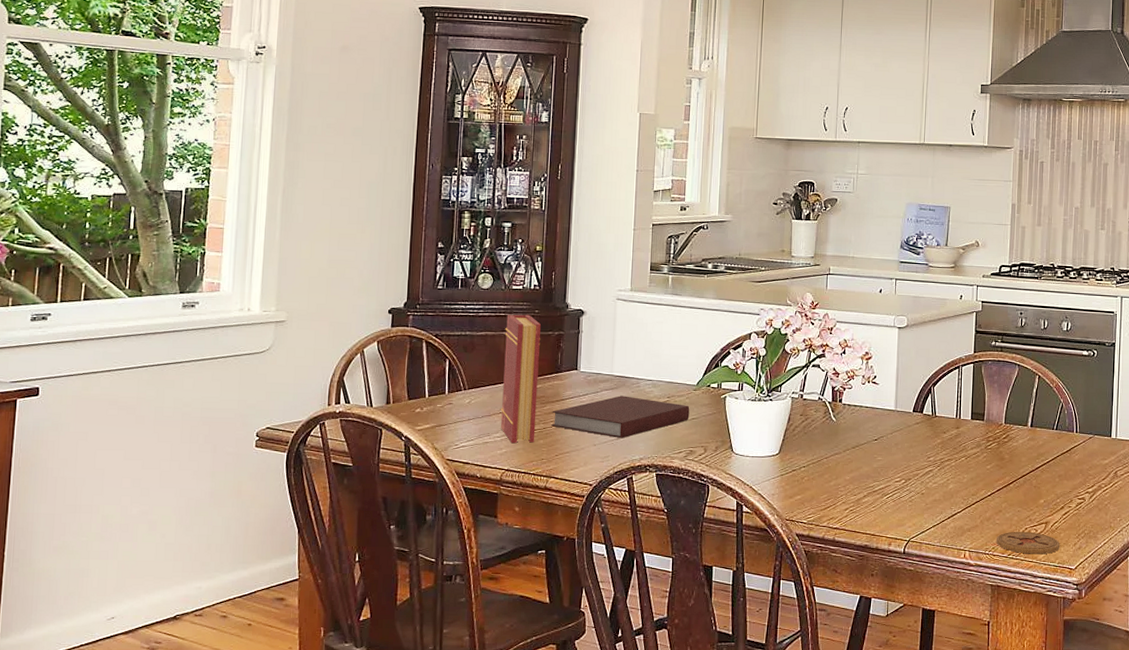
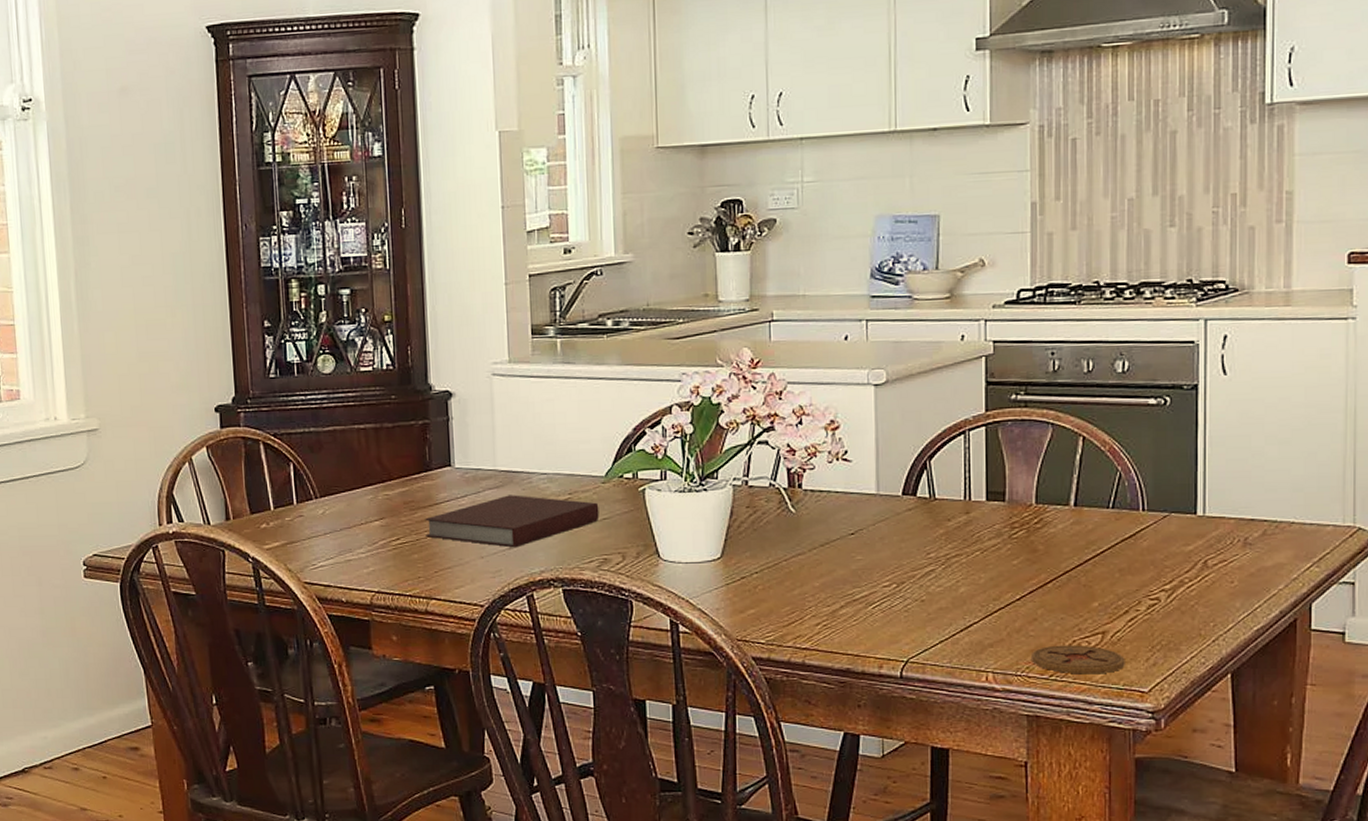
book: present [501,314,541,444] -> none [356,402,408,560]

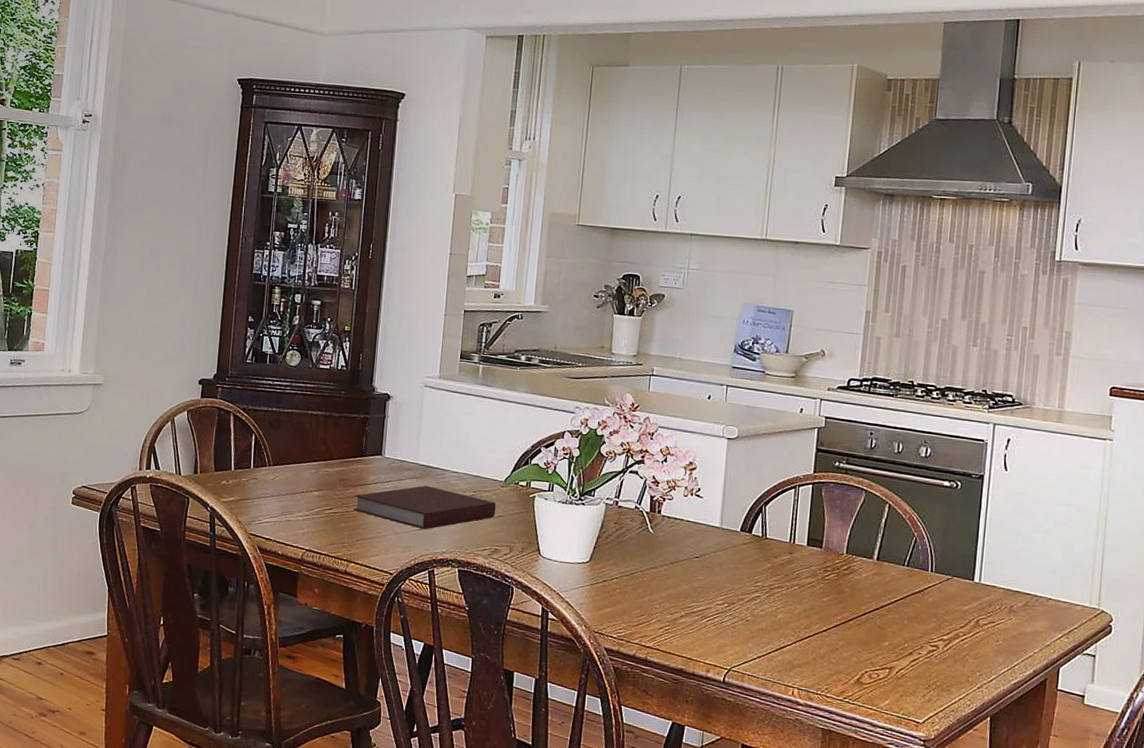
coaster: present [1030,645,1125,674] -> none [830,673,906,703]

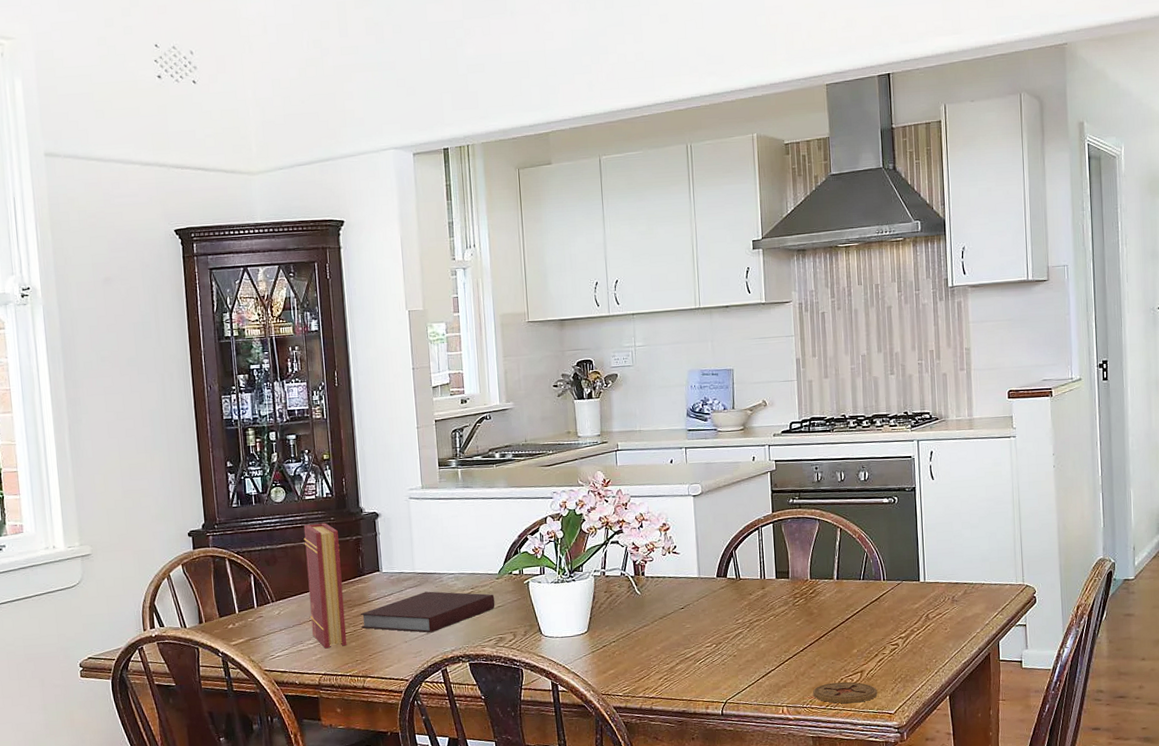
book: none [304,394,347,526] -> present [303,523,347,649]
coaster: none [830,673,906,703] -> present [812,681,878,704]

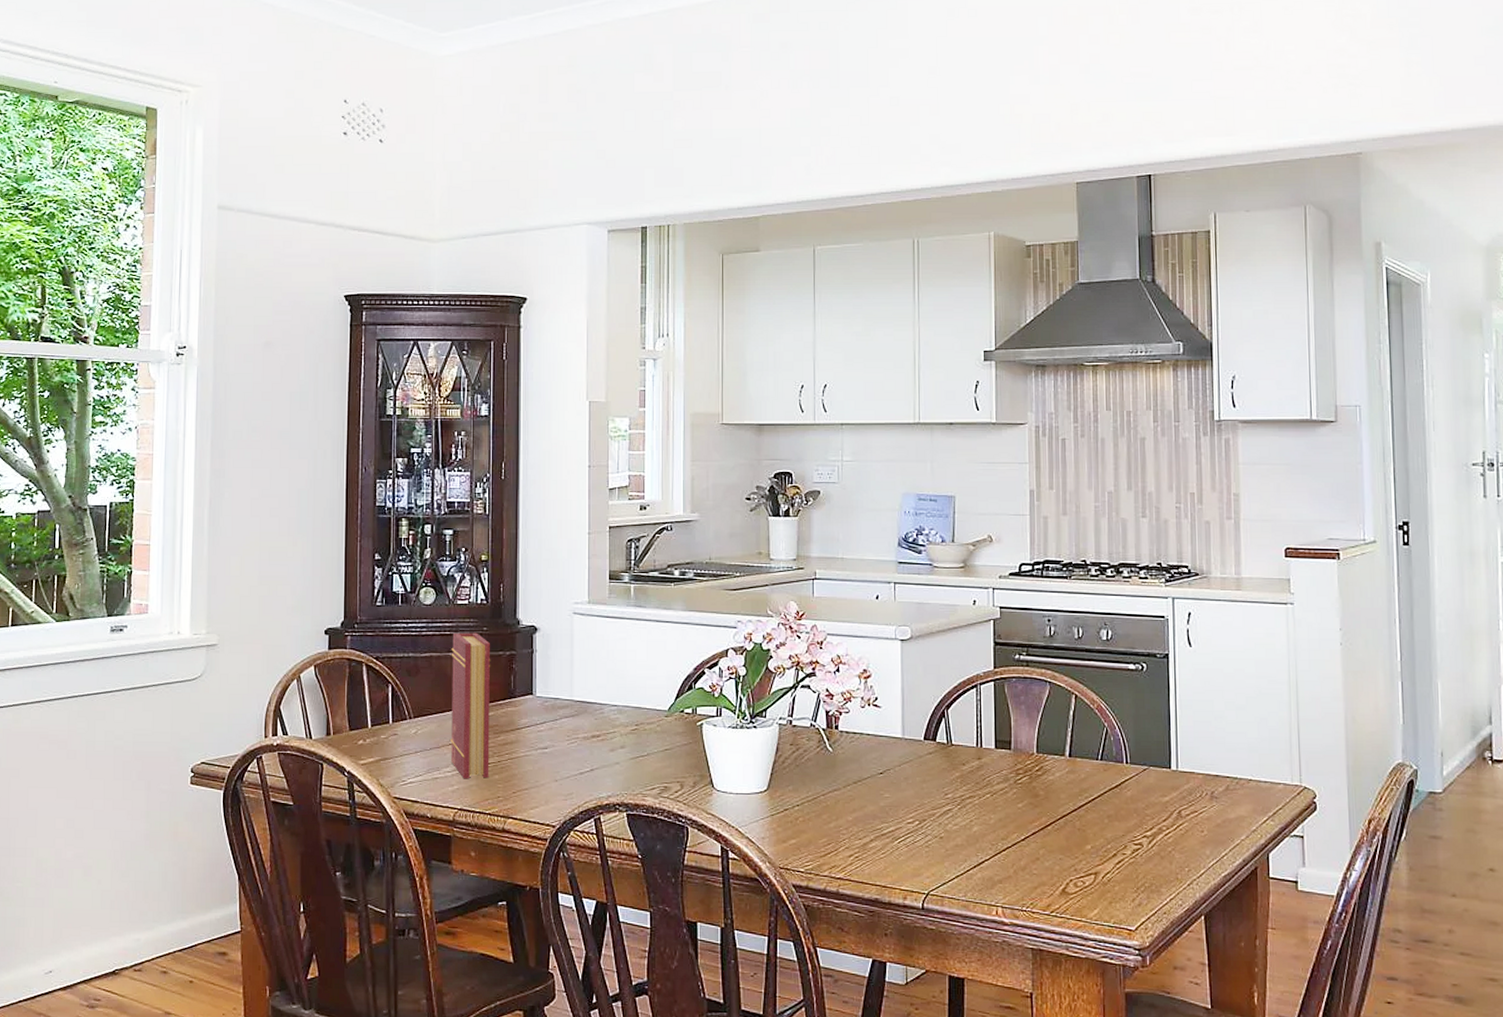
notebook: present [360,591,495,633] -> none [507,723,662,773]
coaster: present [812,681,878,704] -> none [1034,883,1115,912]

